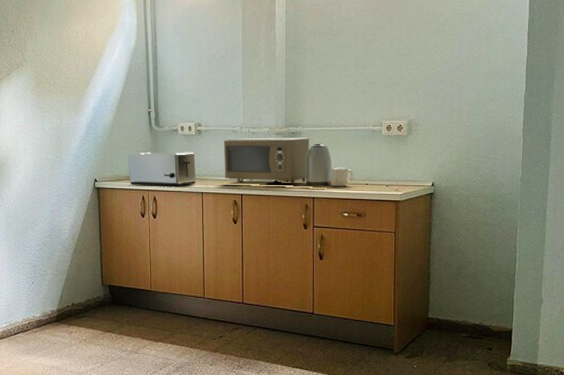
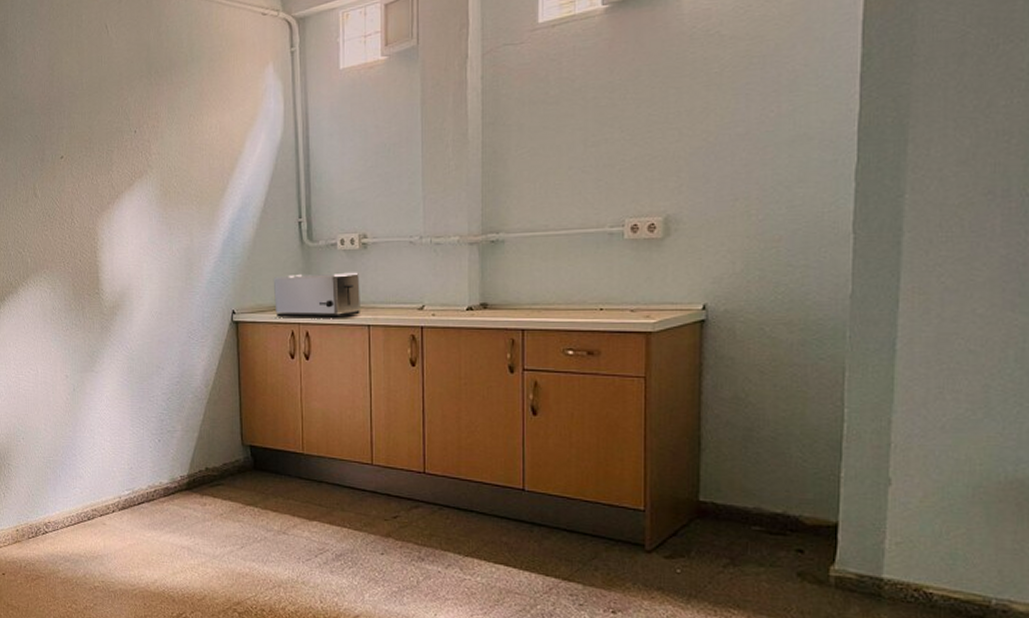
microwave: present [223,137,310,184] -> none [396,247,517,312]
kettle: present [305,143,332,187] -> none [511,254,550,314]
mug: present [330,167,353,187] -> none [547,286,581,314]

